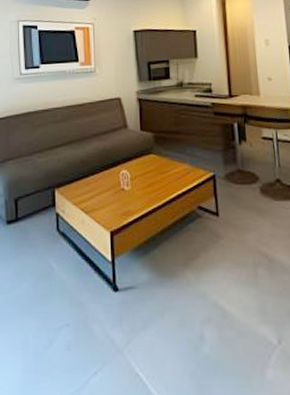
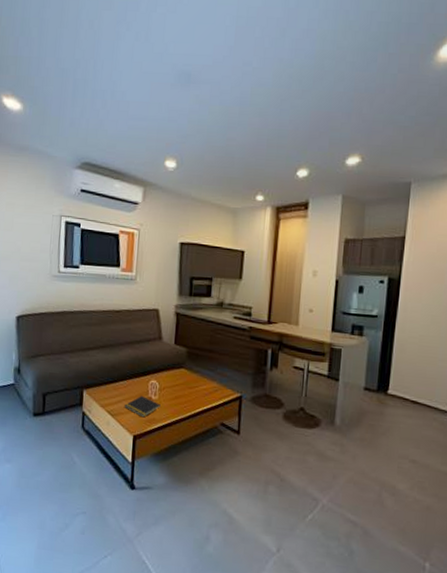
notepad: none [98,187,134,211] -> present [124,395,161,418]

